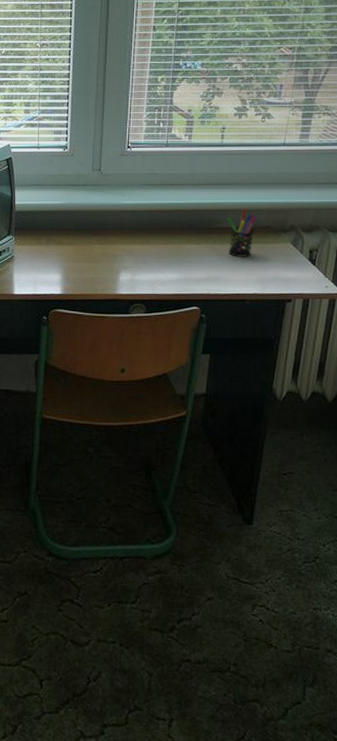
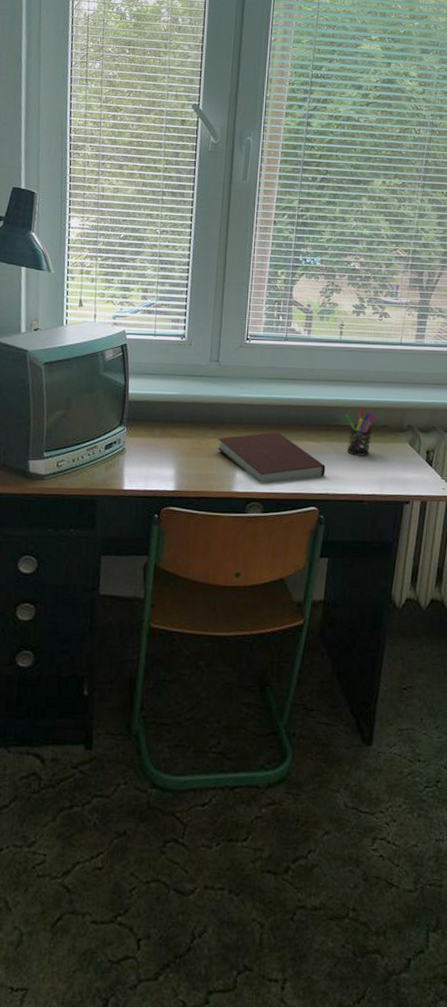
notebook: none [101,236,207,285] -> present [217,432,326,482]

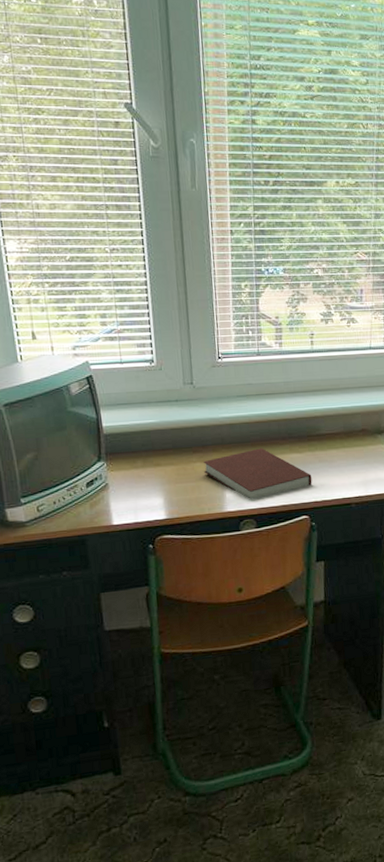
pen holder: present [345,407,375,456] -> none [325,414,353,462]

